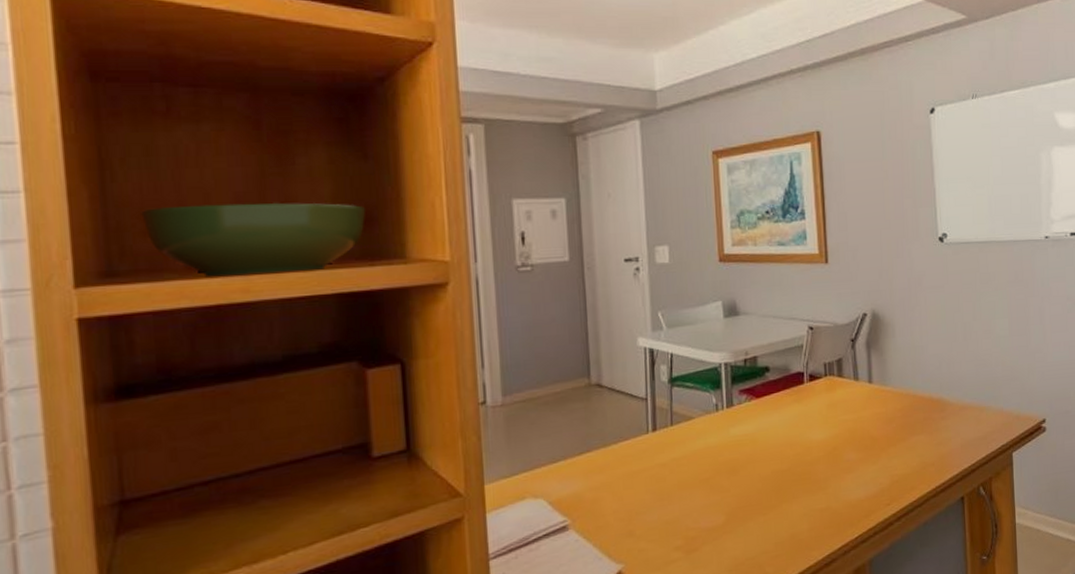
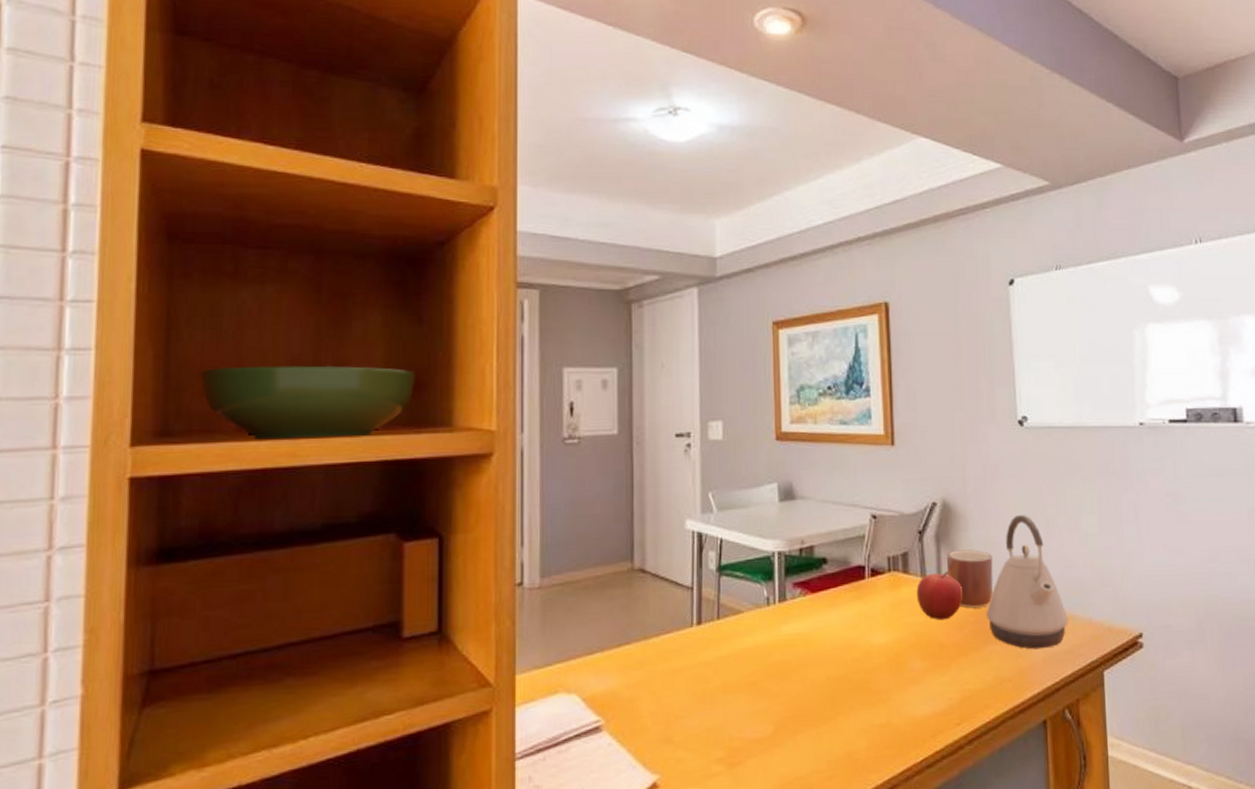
fruit: none [850,373,892,417] -> present [916,570,963,621]
mug: none [876,353,918,406] -> present [946,549,994,609]
kettle: none [911,321,983,438] -> present [985,515,1068,650]

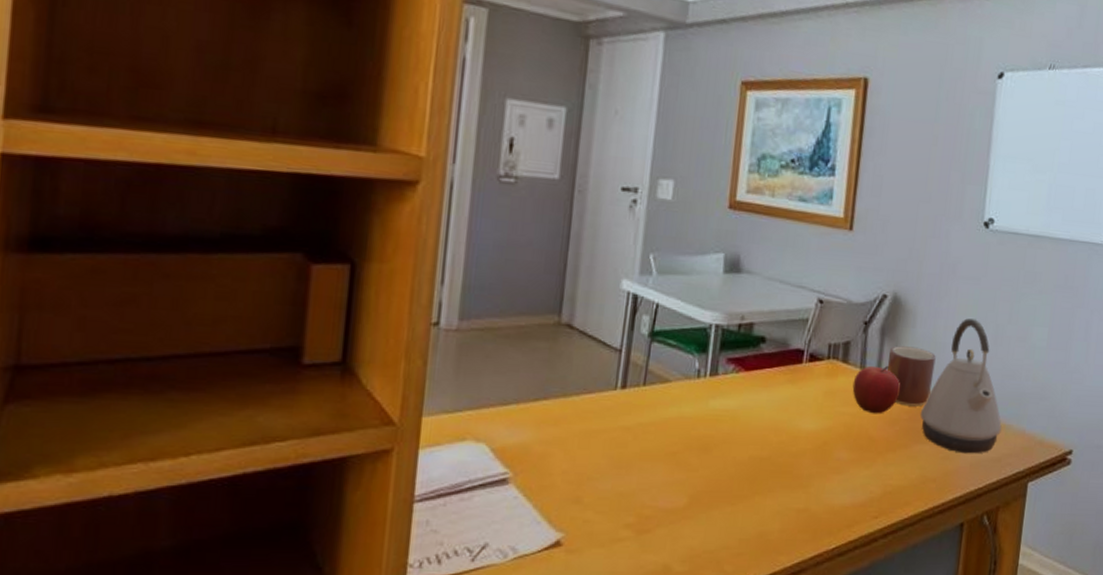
bowl: present [200,365,417,440] -> none [89,42,341,143]

